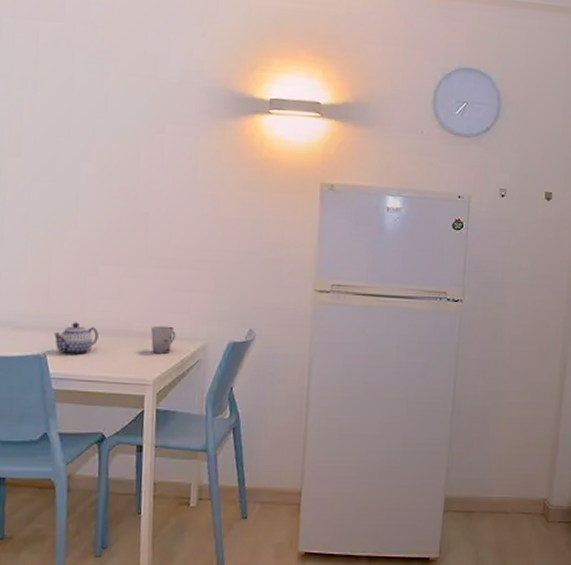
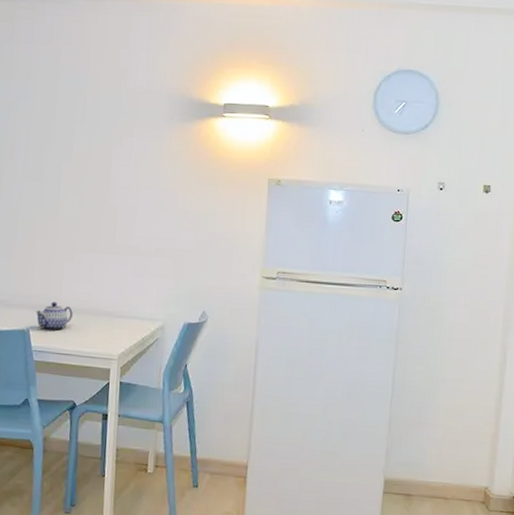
cup: present [151,325,176,354] -> none [117,306,138,332]

